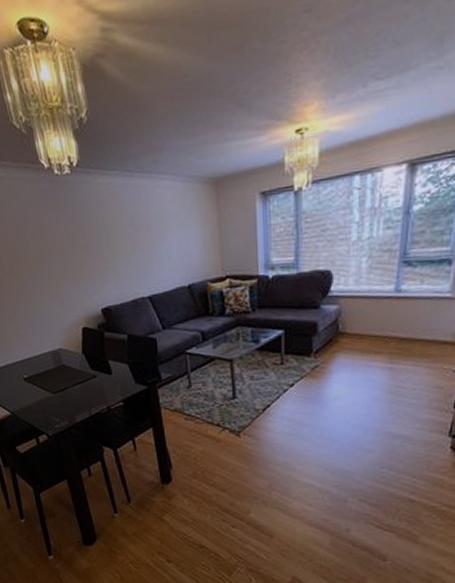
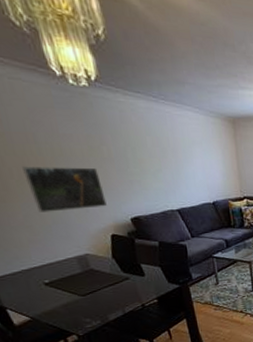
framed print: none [14,256,80,307] -> present [22,166,107,212]

